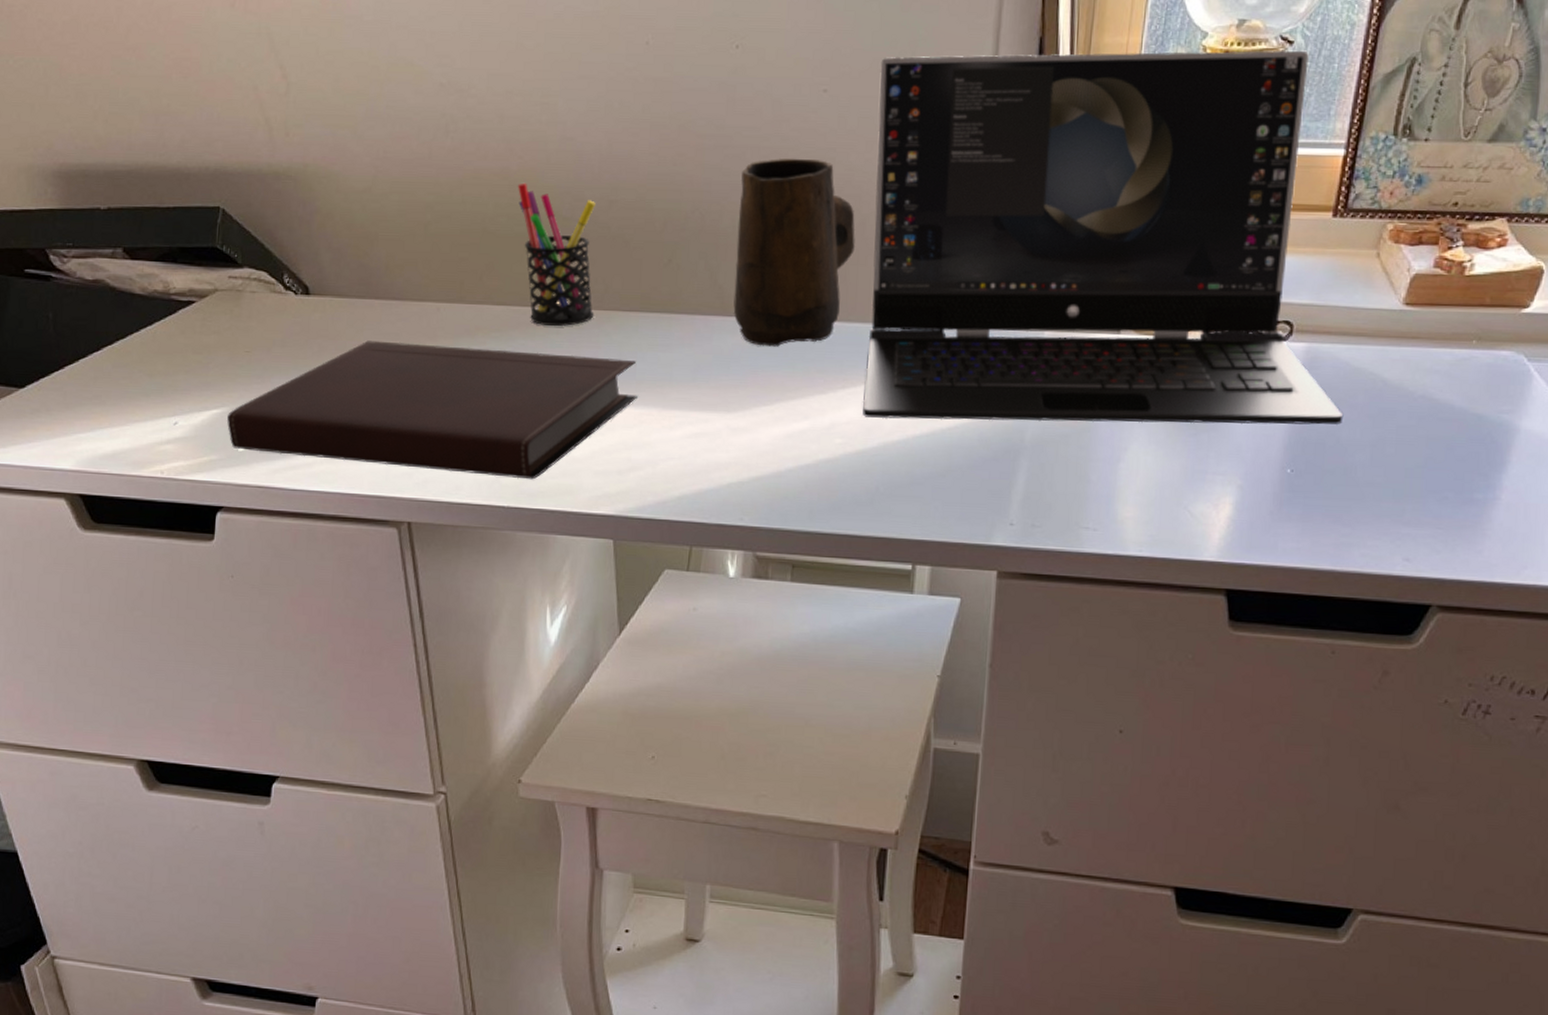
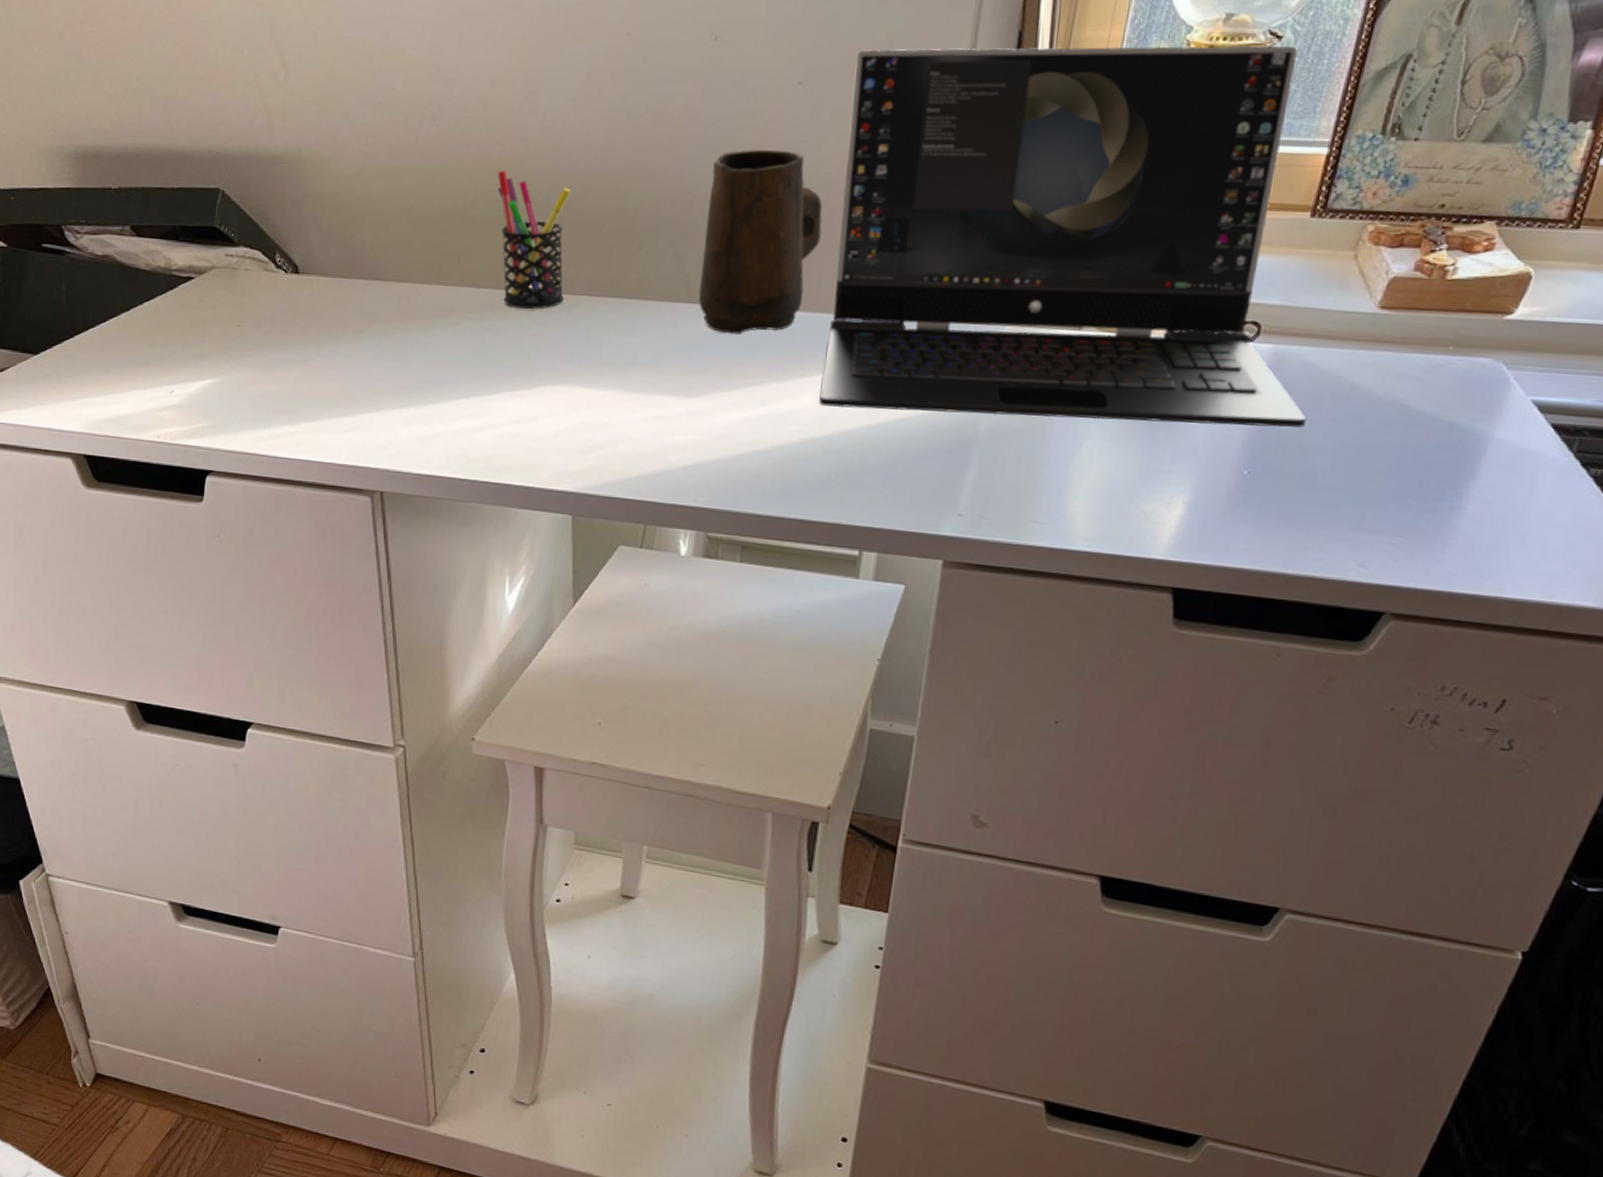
notebook: present [227,340,638,480] -> none [219,318,602,456]

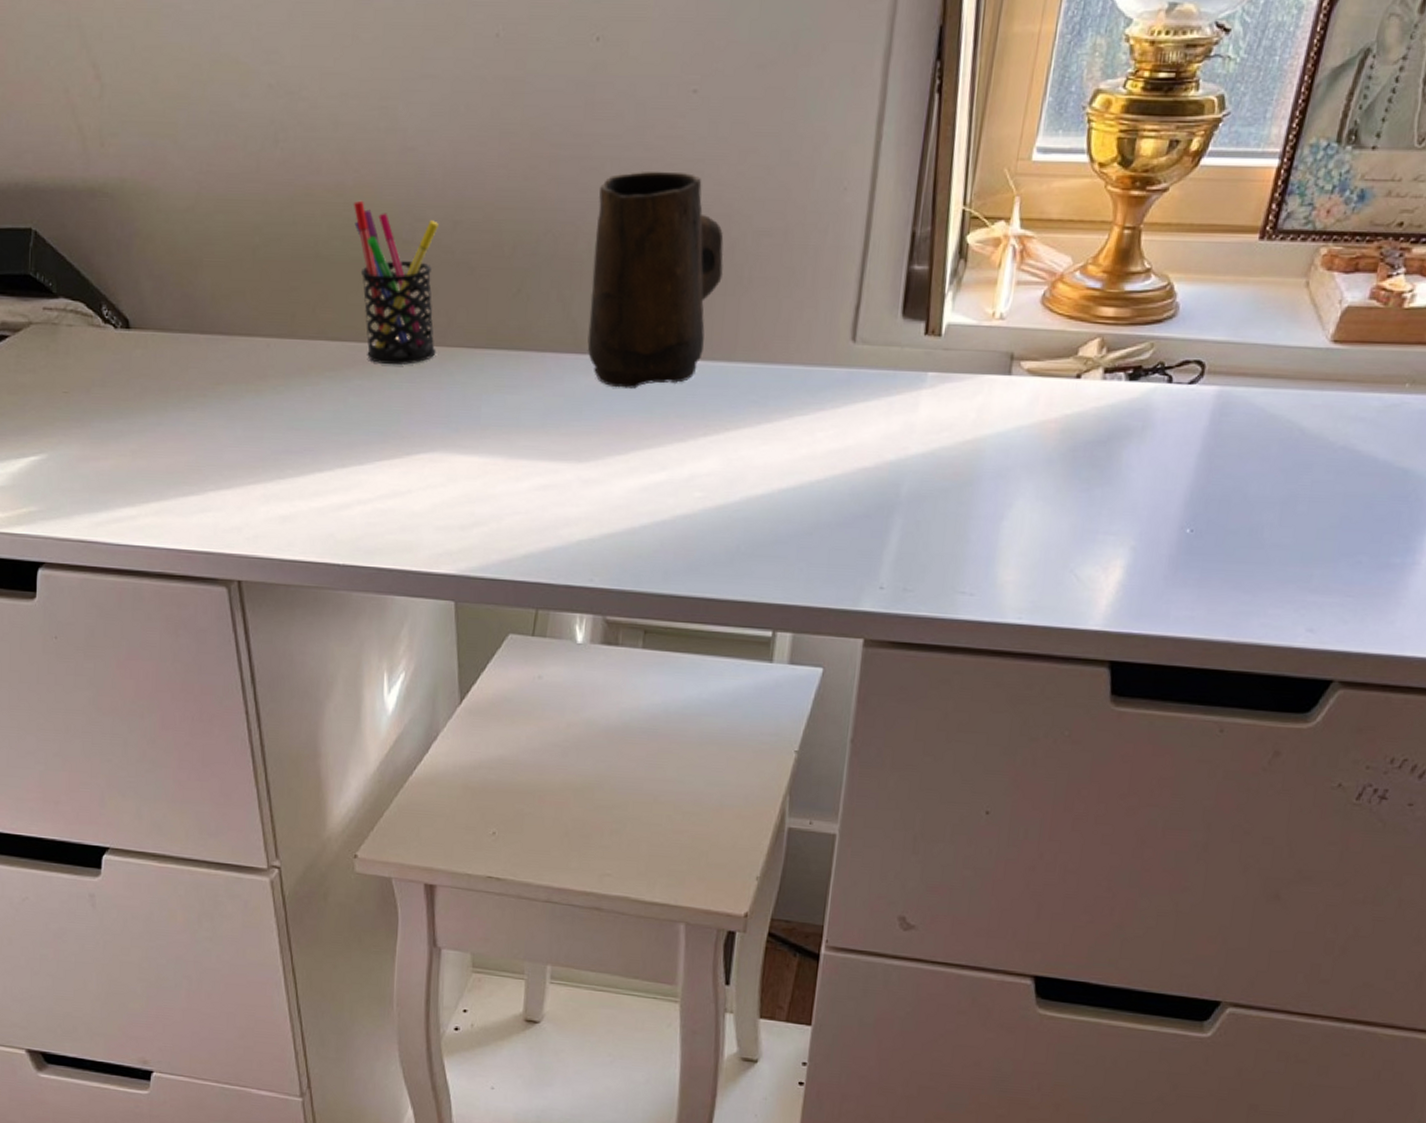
laptop: present [819,45,1307,428] -> none [725,40,1254,479]

